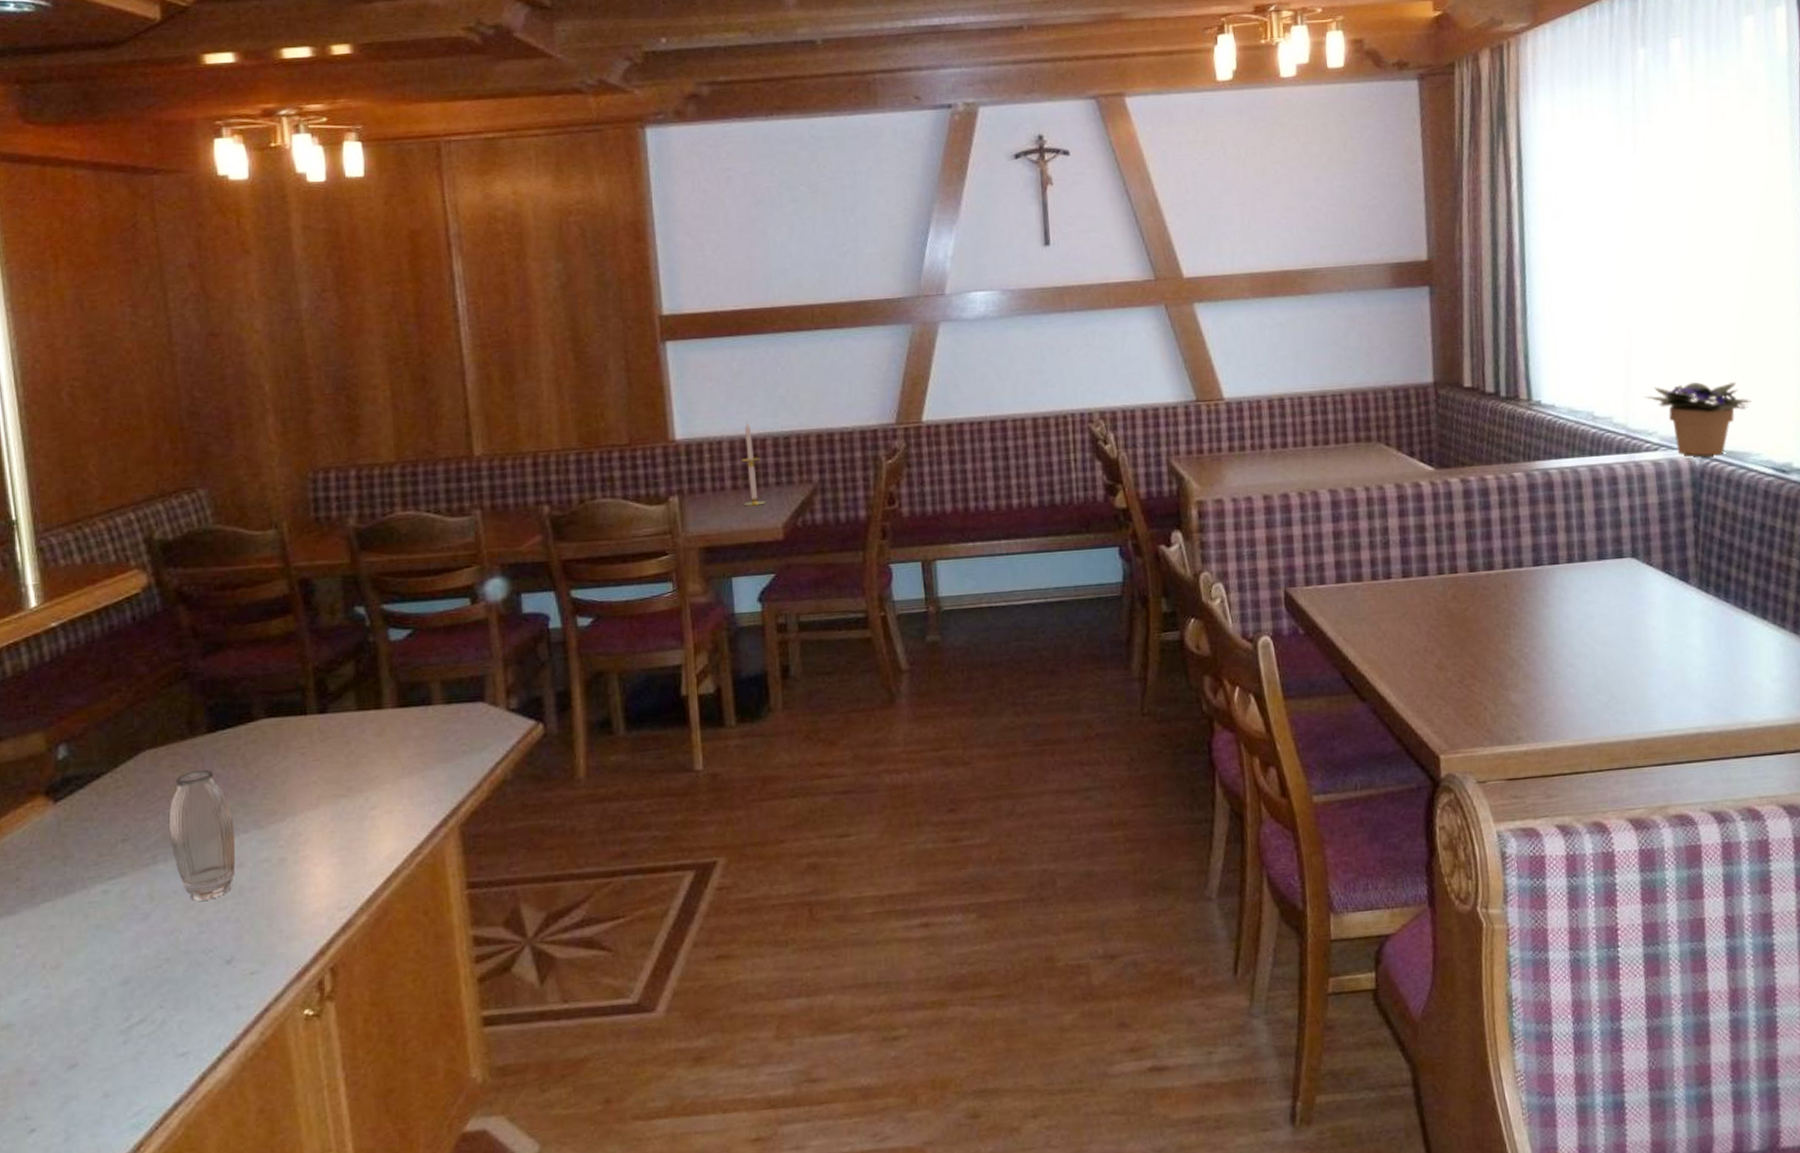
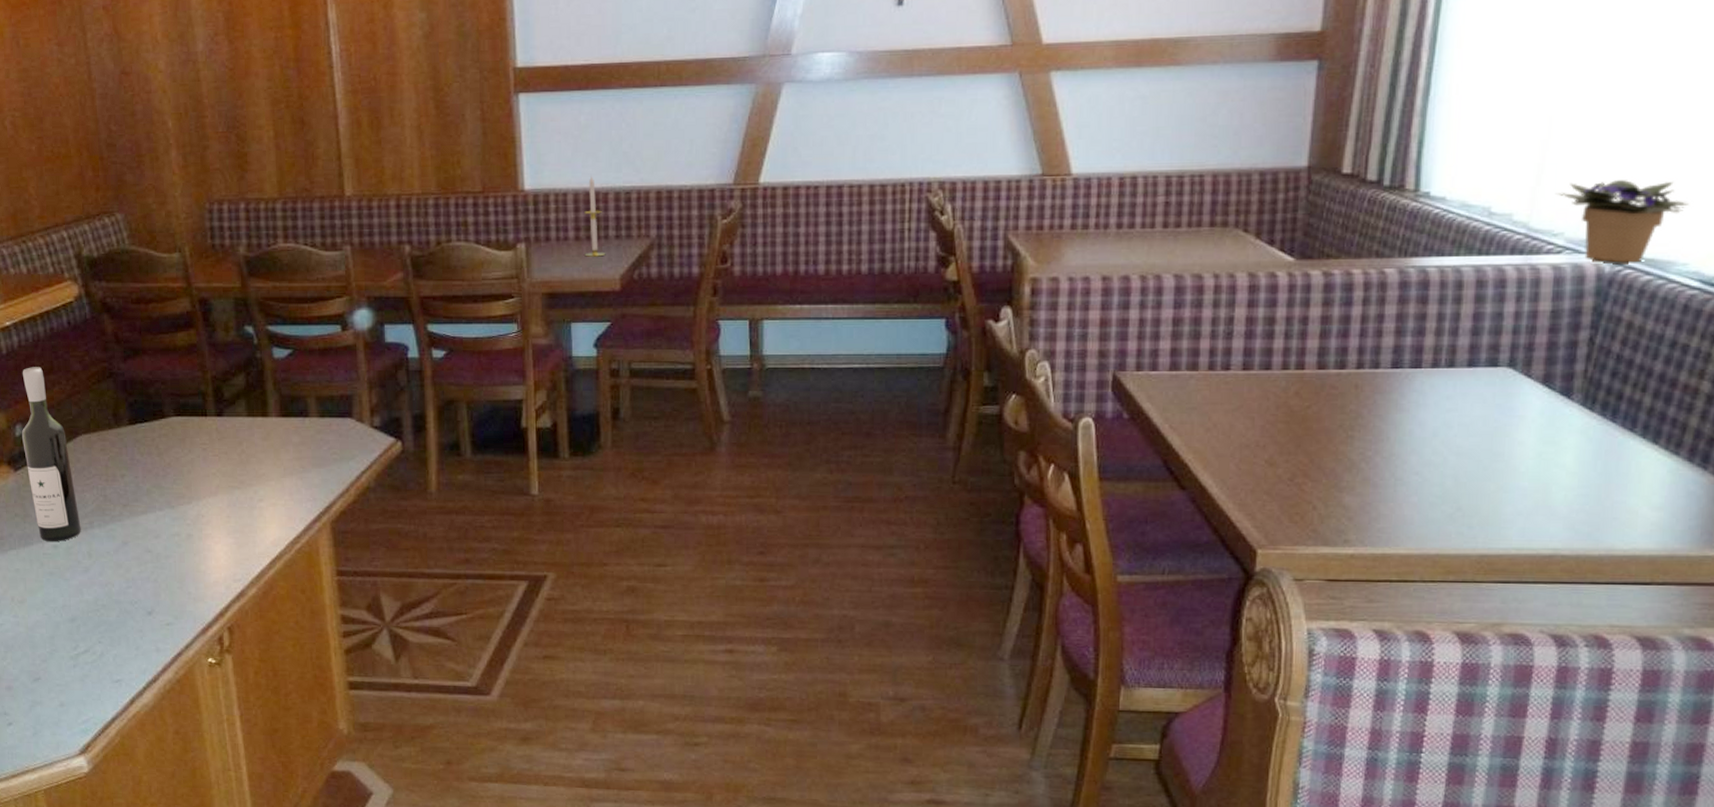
bottle: none [67,673,141,887] -> present [22,367,81,542]
vase: present [170,770,236,901] -> none [101,456,154,562]

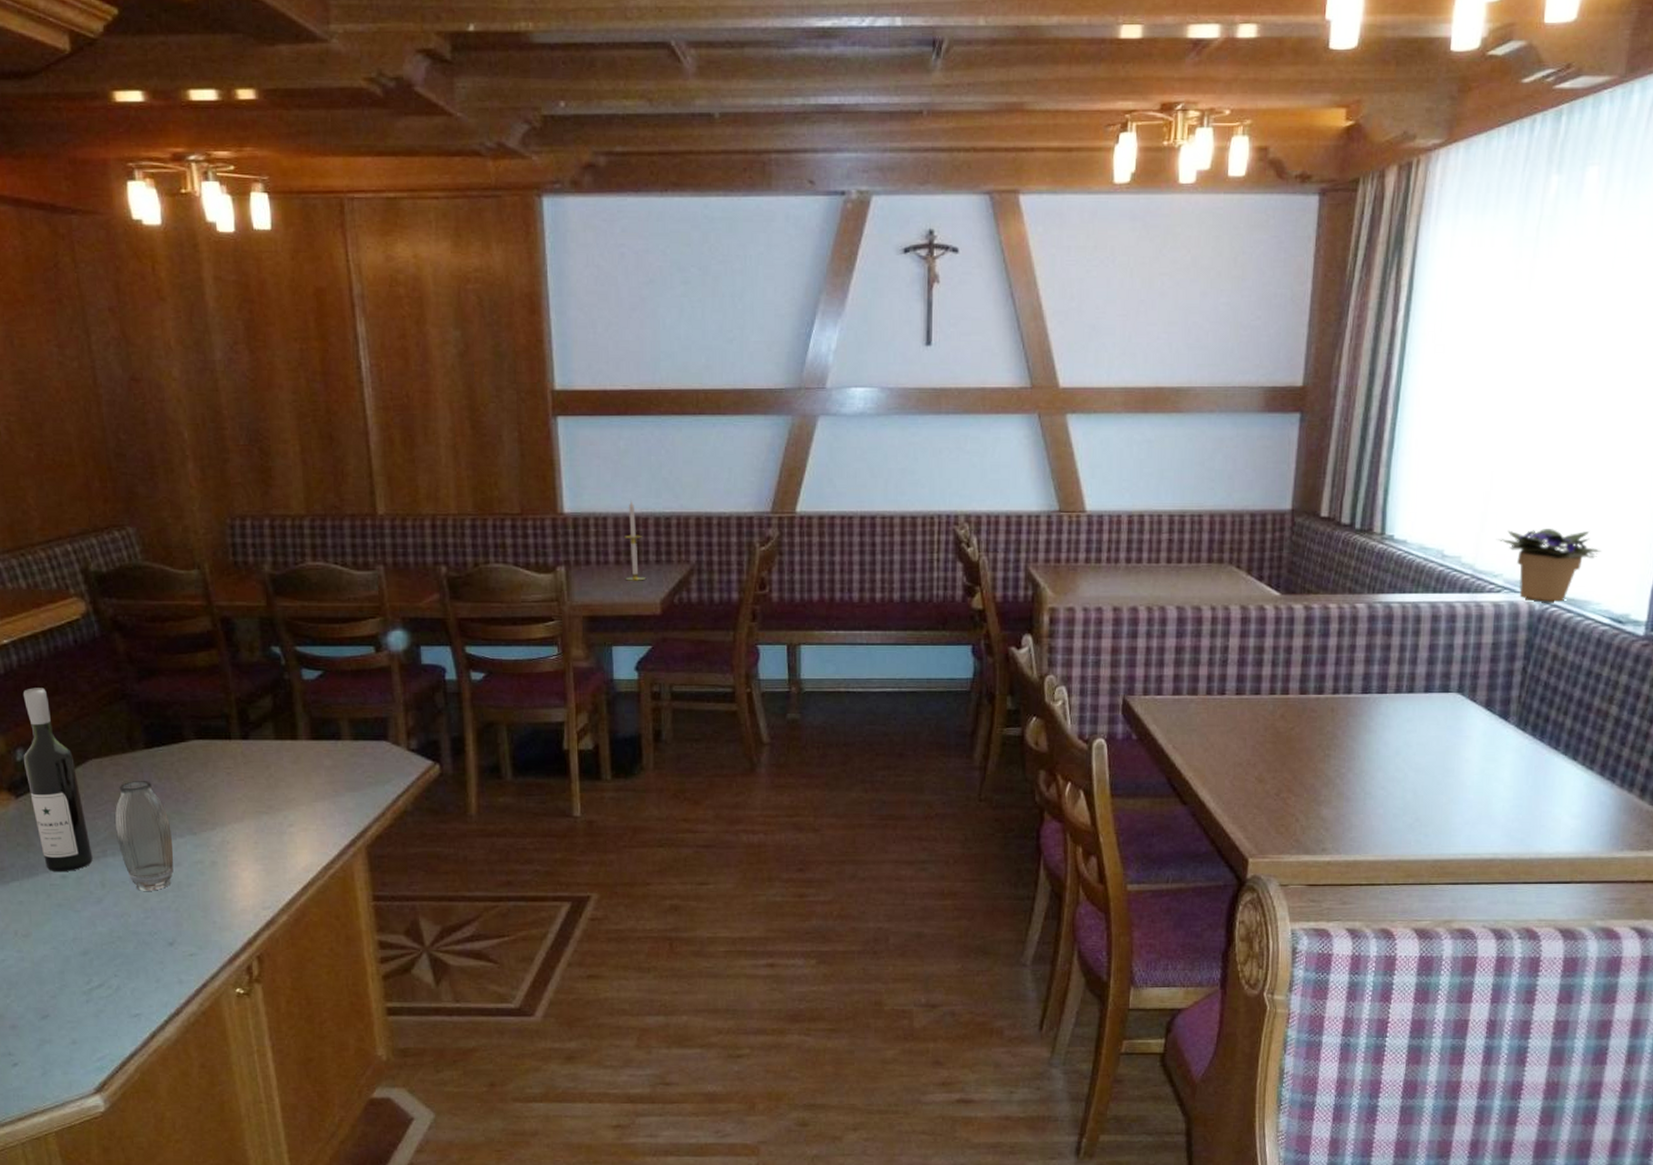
vase: none [101,456,154,562] -> present [115,781,174,891]

